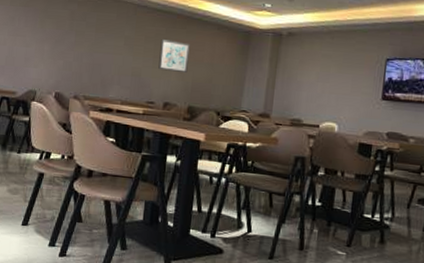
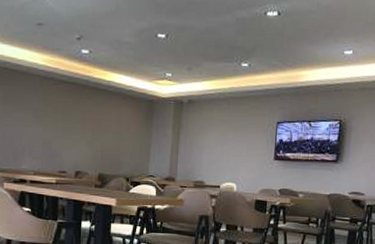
wall art: present [158,39,190,74] -> none [68,110,97,143]

